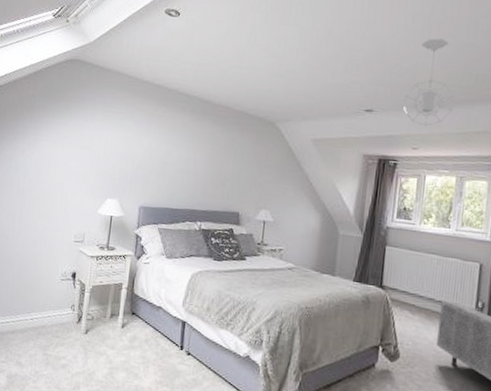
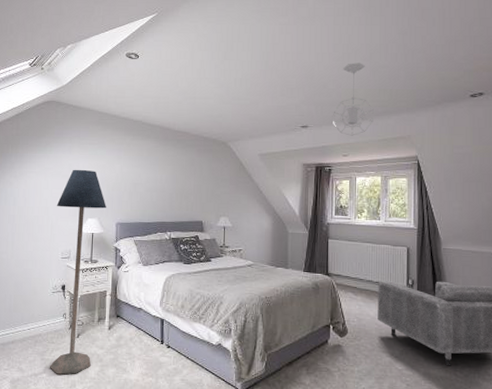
floor lamp: none [51,140,130,375] -> present [49,169,106,375]

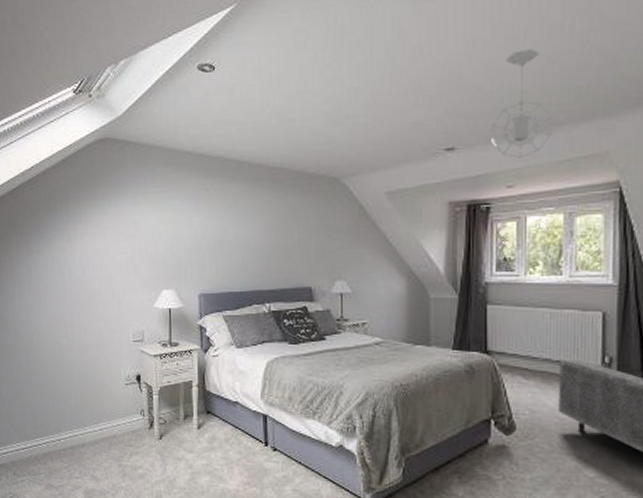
floor lamp: present [49,169,106,375] -> none [122,226,185,484]

